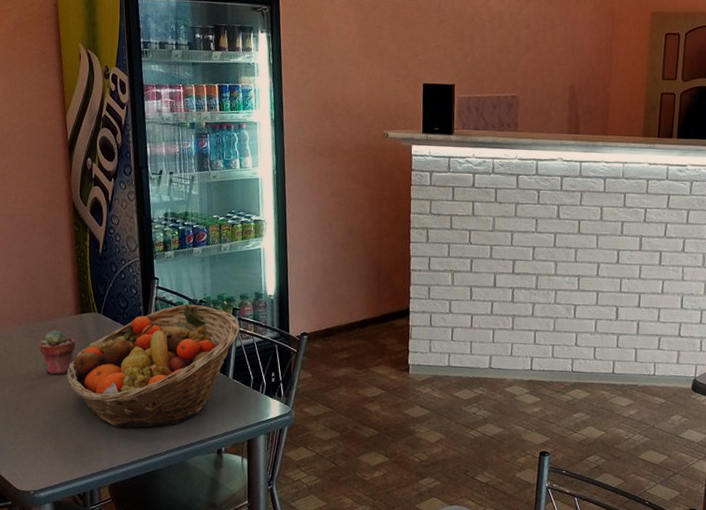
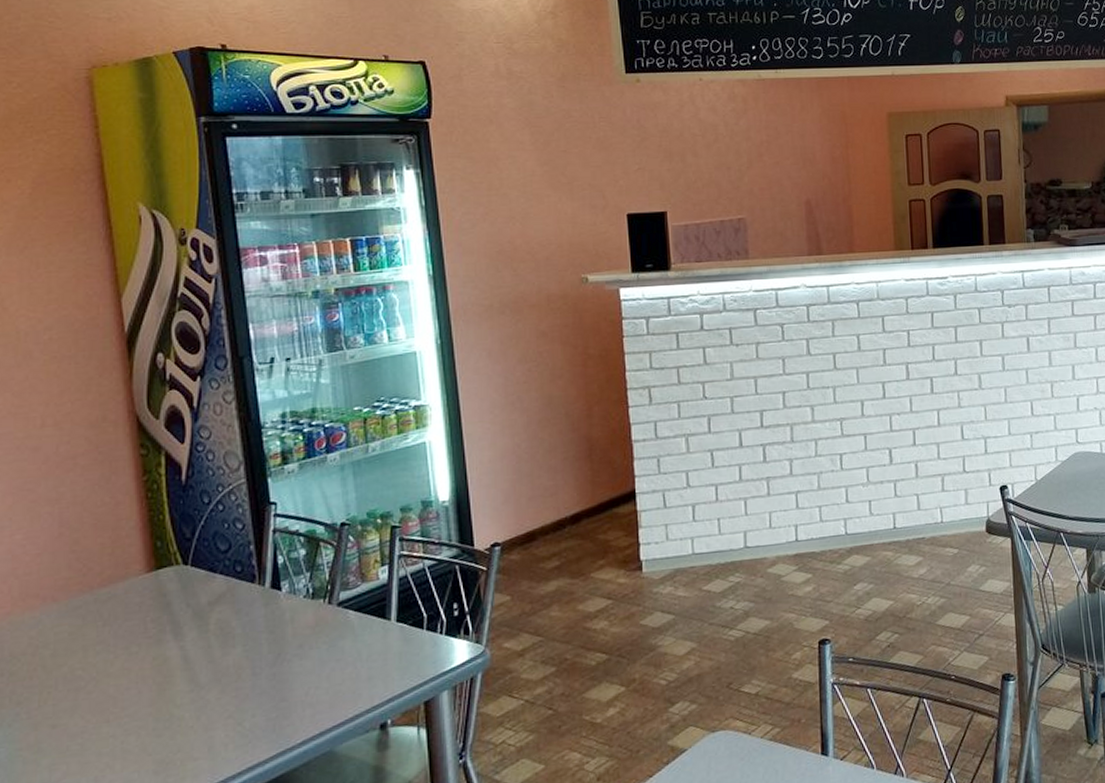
potted succulent: present [39,329,76,375] -> none [87,599,149,666]
fruit basket: present [66,303,241,428] -> none [135,529,404,723]

